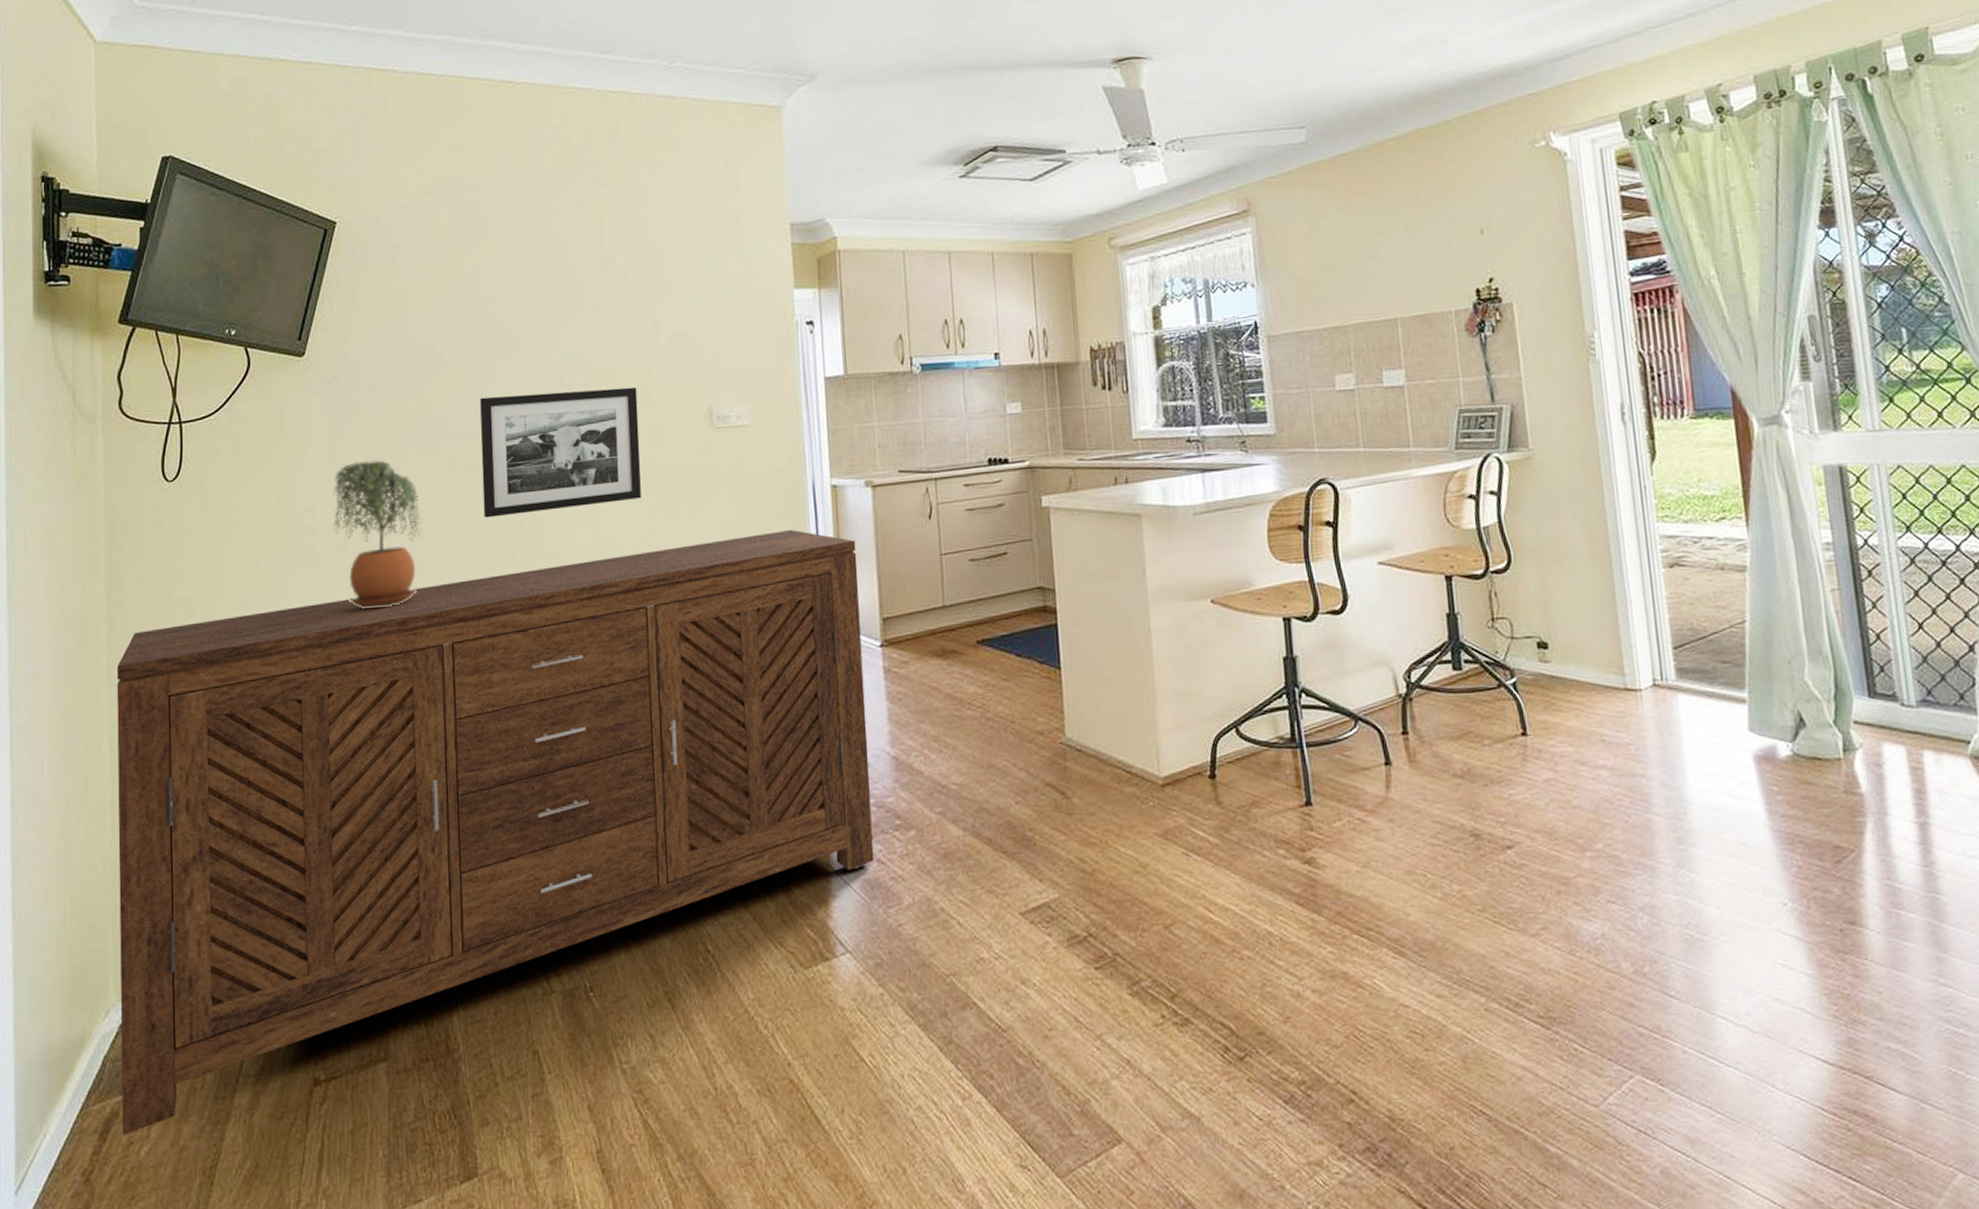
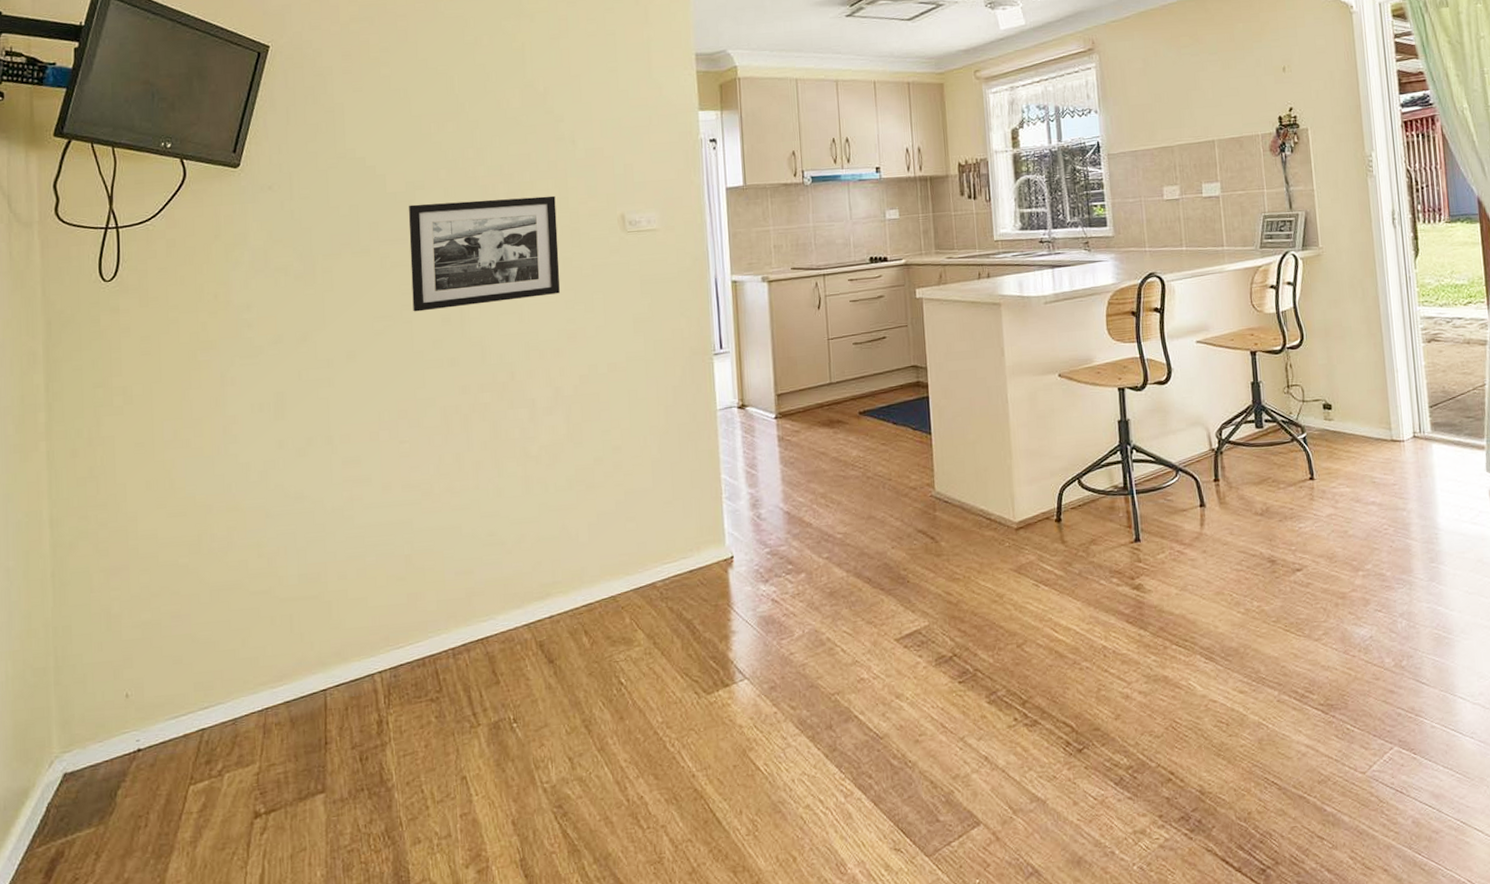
sideboard: present [116,529,874,1136] -> none [56,319,769,874]
potted plant: present [334,460,422,609] -> none [269,261,354,395]

